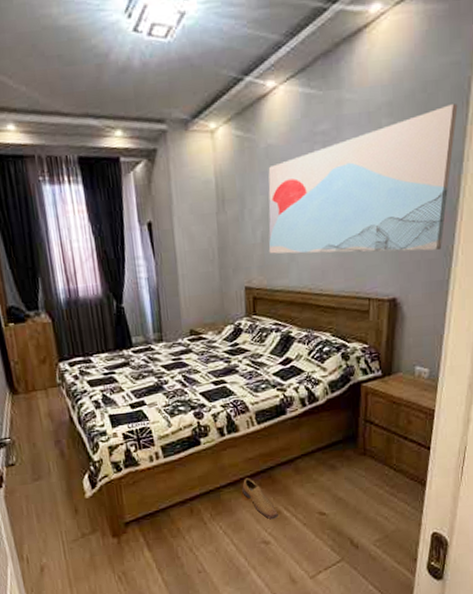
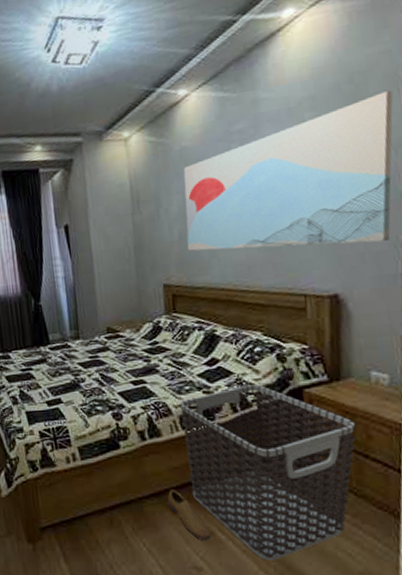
clothes hamper: none [256,381,400,530] -> present [179,384,356,561]

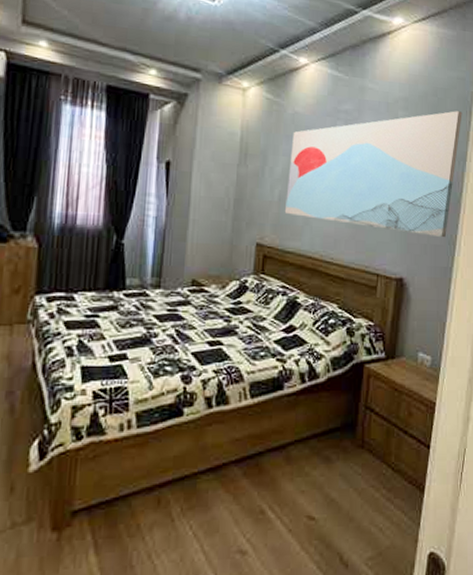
shoe: present [167,490,211,541] -> none [223,464,261,521]
clothes hamper: present [179,384,356,561] -> none [249,356,401,540]

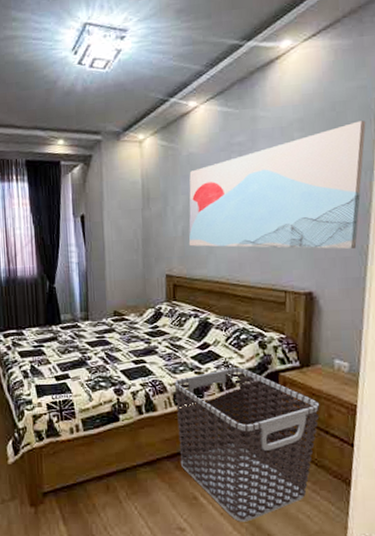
clothes hamper: none [249,356,401,540] -> present [174,367,320,522]

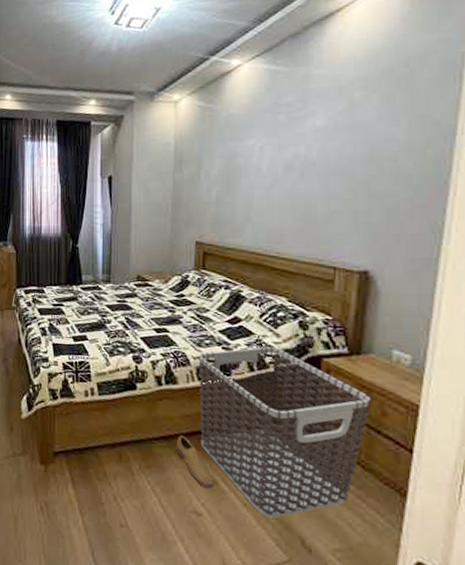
shoe: none [158,459,195,505] -> present [176,435,214,490]
wall art: present [188,120,366,250] -> none [223,78,448,226]

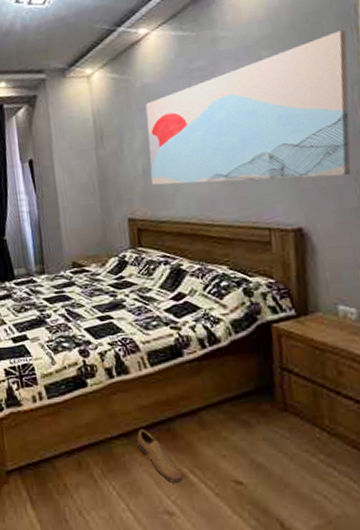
clothes hamper: present [198,346,372,518] -> none [147,319,327,504]
wall art: none [223,78,448,226] -> present [145,30,351,186]

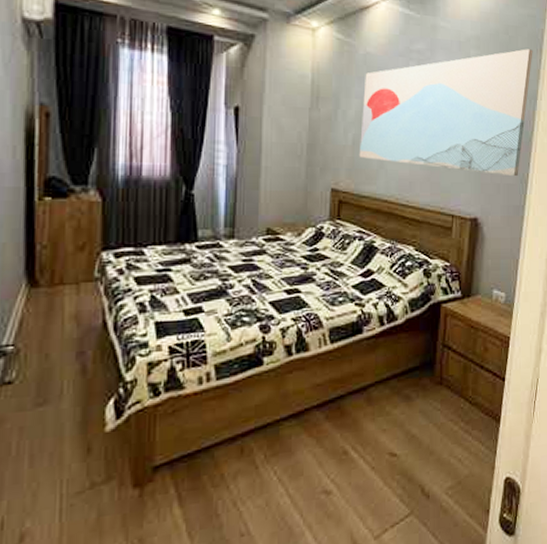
shoe: present [136,429,183,484] -> none [306,408,344,462]

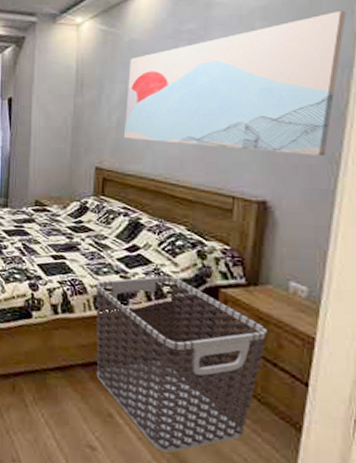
clothes hamper: none [331,298,478,475] -> present [95,276,268,453]

